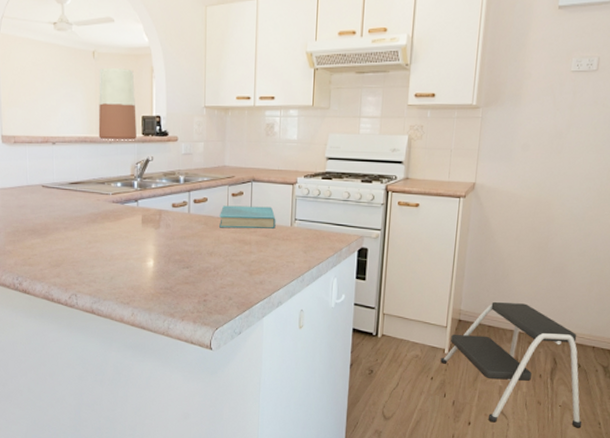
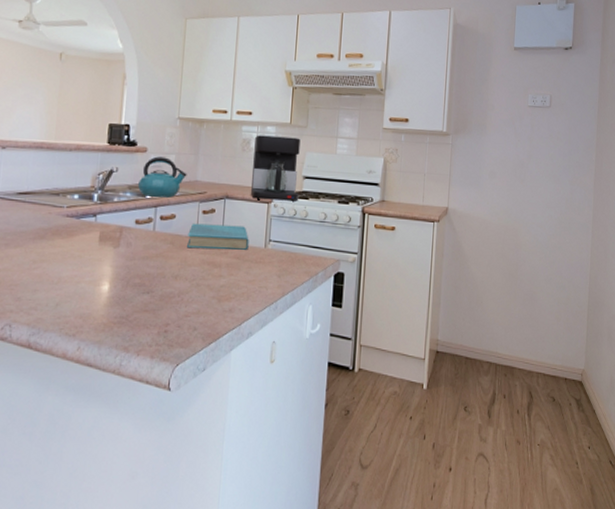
vase: present [98,68,137,140] -> none [57,71,104,148]
kettle: none [172,145,216,184] -> present [138,156,187,198]
coffee maker: none [275,119,323,182] -> present [250,135,301,201]
step stool: present [440,301,582,428] -> none [419,331,561,469]

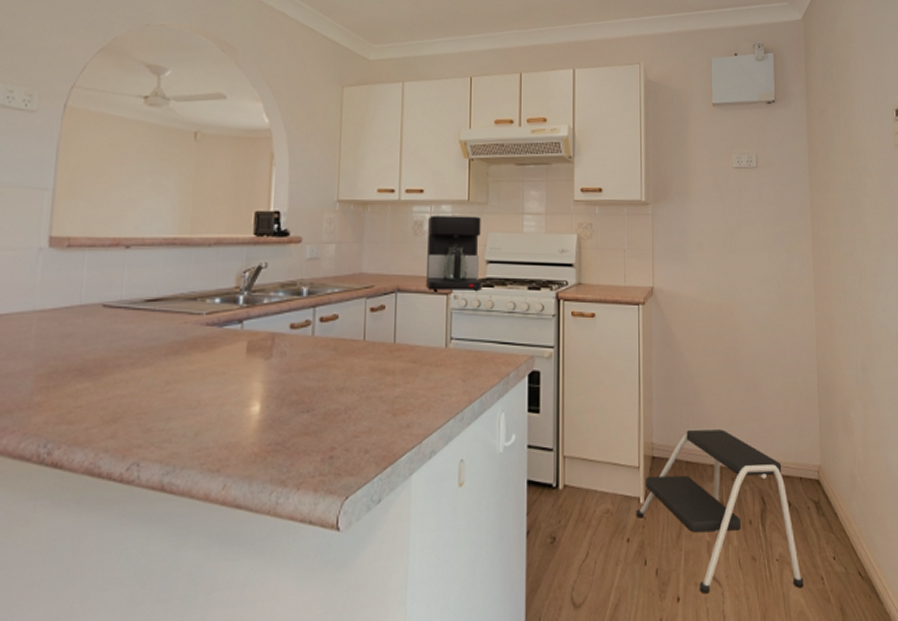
kettle: present [138,156,187,198] -> none [292,247,350,296]
book: present [187,223,249,251] -> none [353,323,427,354]
step stool: none [419,331,561,469] -> present [636,428,804,594]

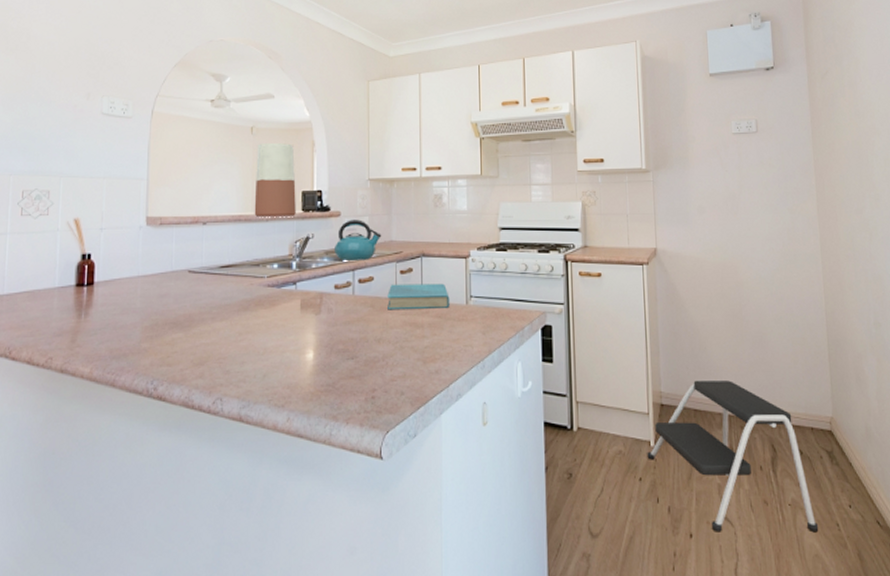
vase: none [193,152,249,241] -> present [254,143,296,217]
kettle: none [292,247,350,296] -> present [335,219,382,262]
book: none [353,323,427,354] -> present [387,283,450,310]
coffee maker: present [425,215,483,290] -> none [446,189,497,255]

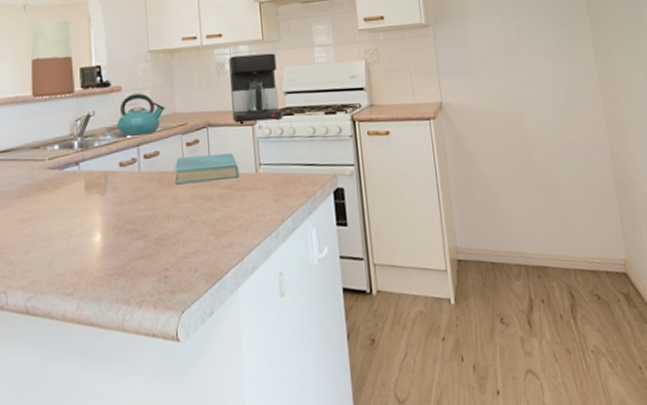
coffee maker: none [446,189,497,255] -> present [229,53,284,123]
step stool: present [647,379,819,533] -> none [448,230,623,387]

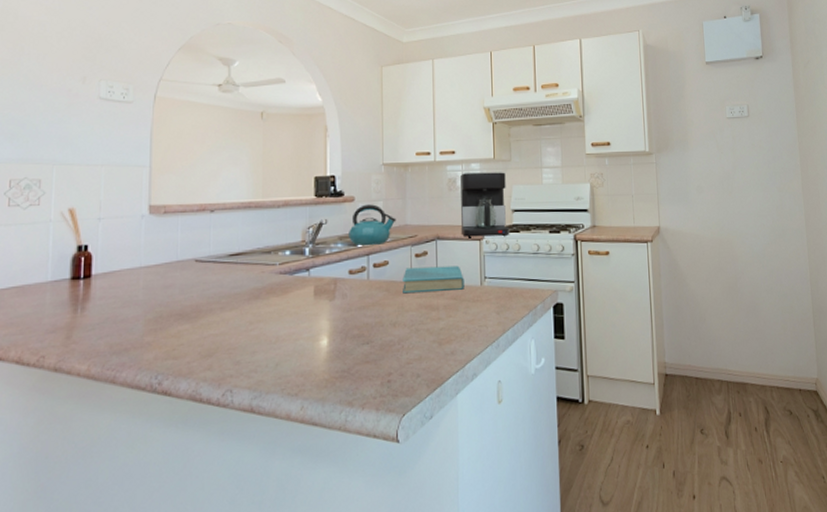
vase: present [30,19,75,97] -> none [265,129,309,203]

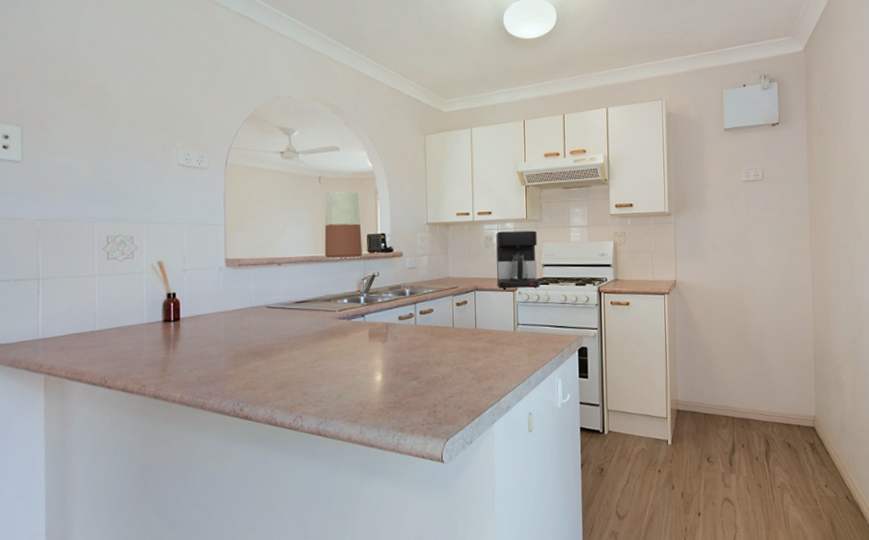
vase: none [265,129,309,203] -> present [324,191,362,258]
kettle: present [349,204,396,246] -> none [398,259,440,296]
book: present [403,265,465,294] -> none [445,313,500,337]

